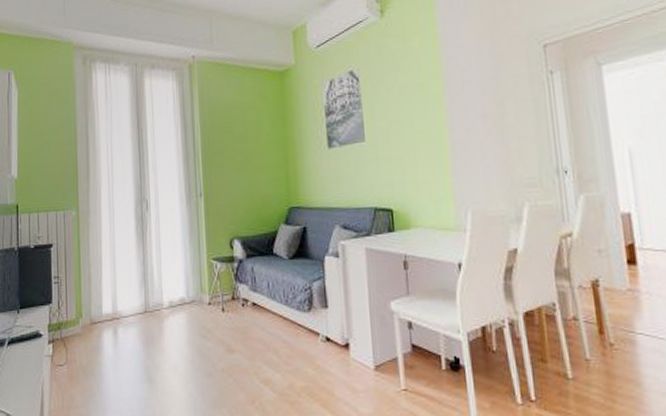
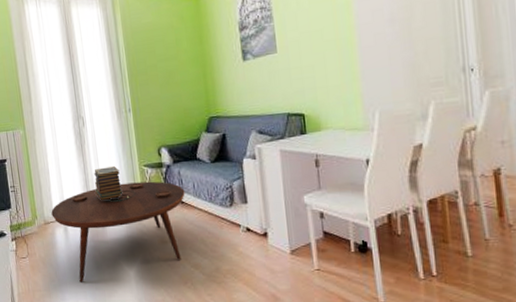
coffee table: none [100,277,258,398] -> present [51,181,185,283]
book stack: none [154,258,187,299] -> present [94,166,123,201]

